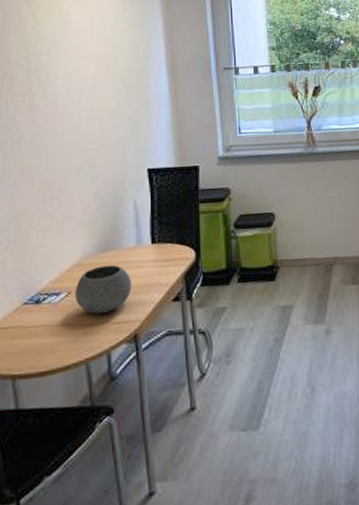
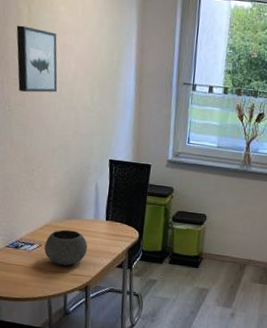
wall art: none [19,35,76,108] -> present [16,25,58,93]

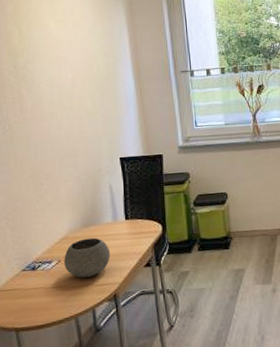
wall art: present [16,25,58,93] -> none [8,46,58,108]

